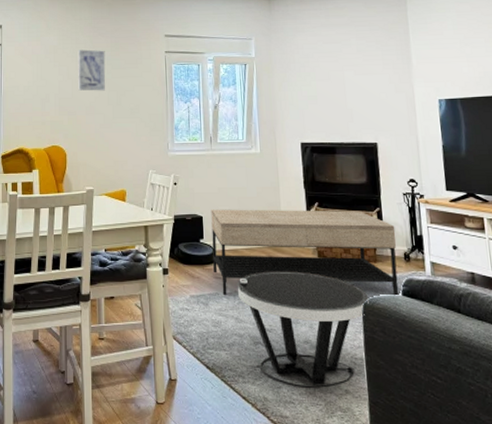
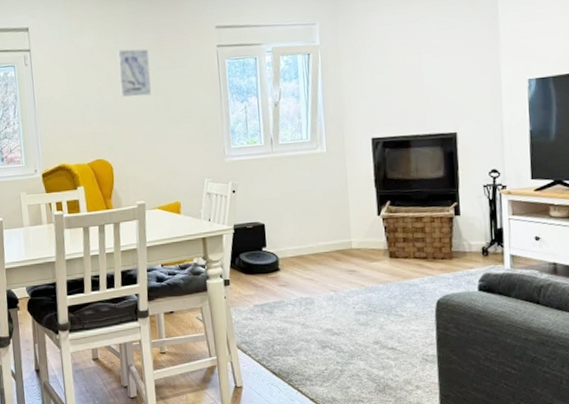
coffee table: present [211,209,399,296] -> none [273,206,475,302]
side table: present [237,271,369,388] -> none [303,274,443,386]

